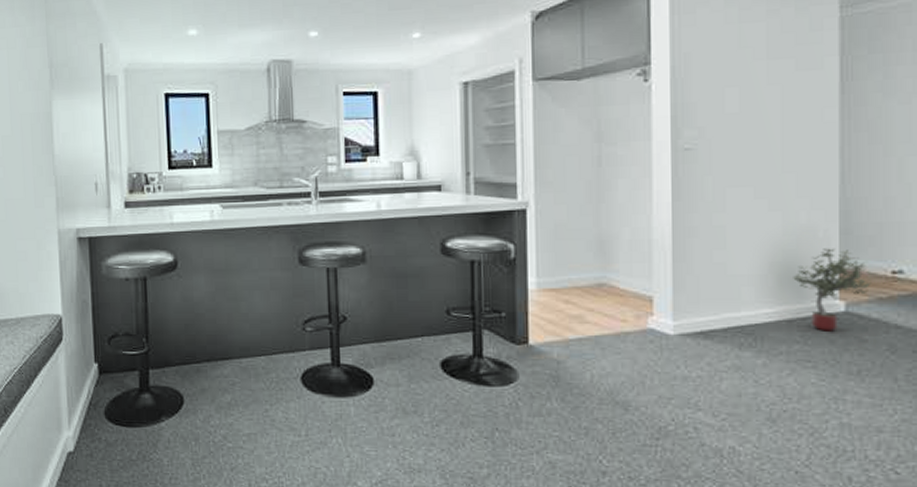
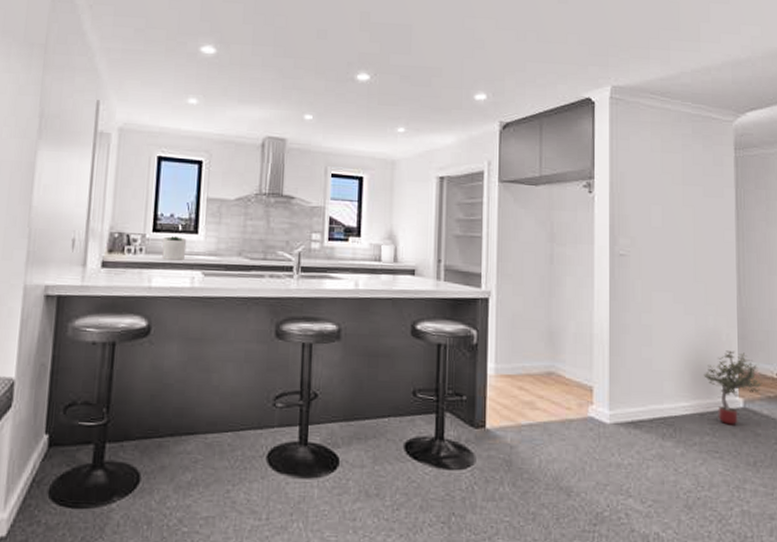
planter: none [179,172,203,197] -> present [162,236,187,262]

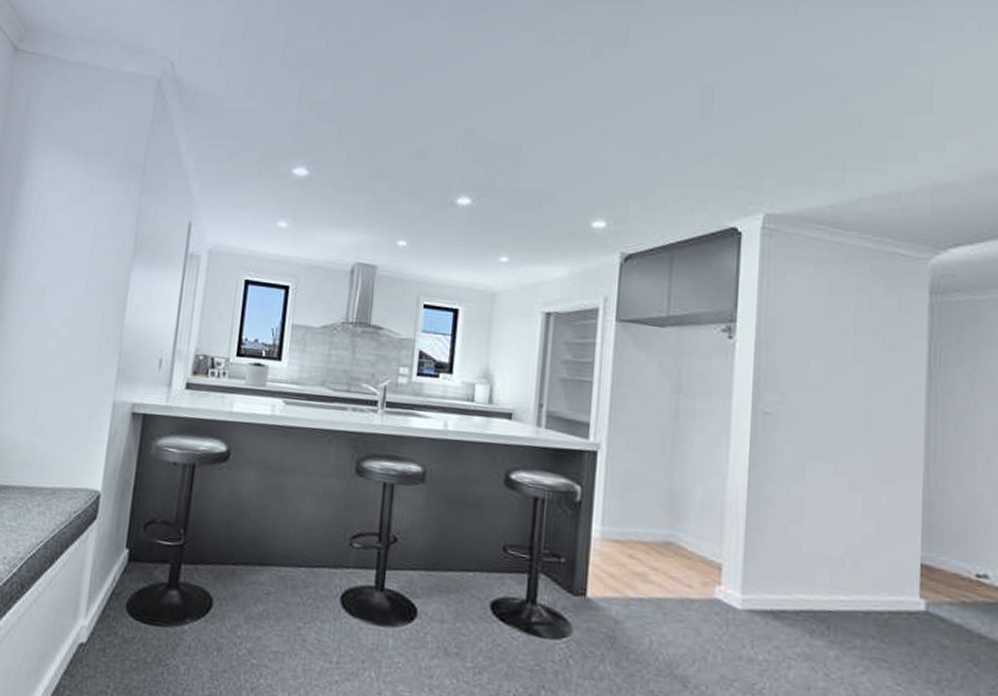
potted tree: present [704,350,763,425] -> none [871,539,955,632]

